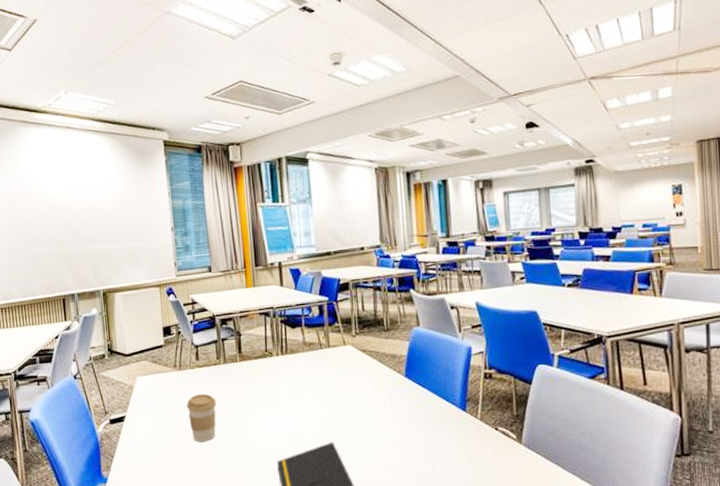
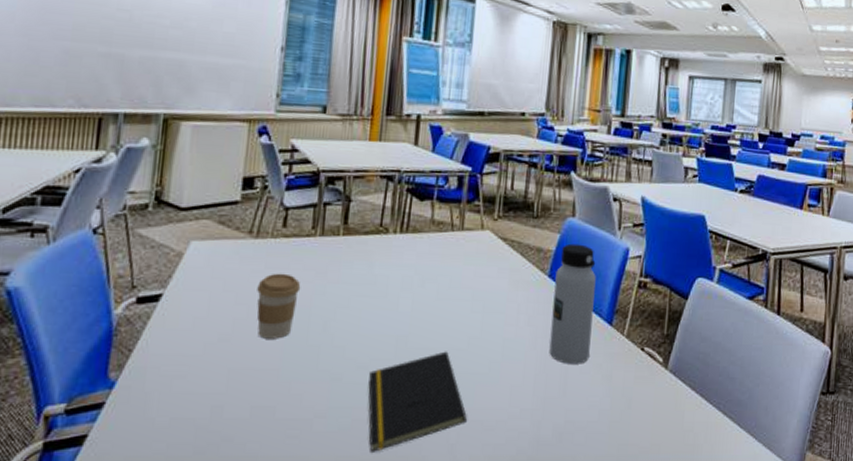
water bottle: none [411,347,450,445] -> present [549,243,596,364]

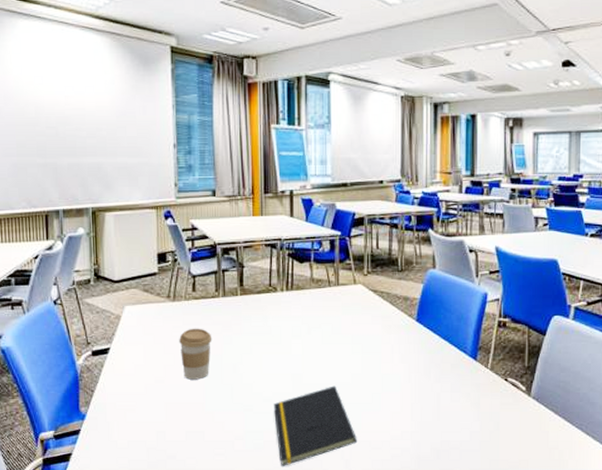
water bottle: present [549,243,596,364] -> none [422,291,459,394]

